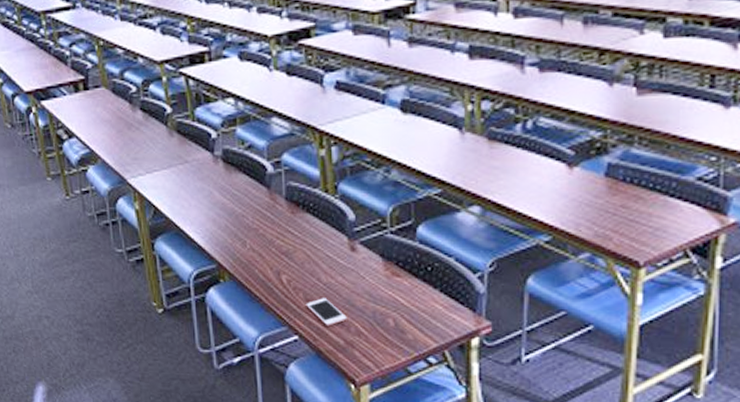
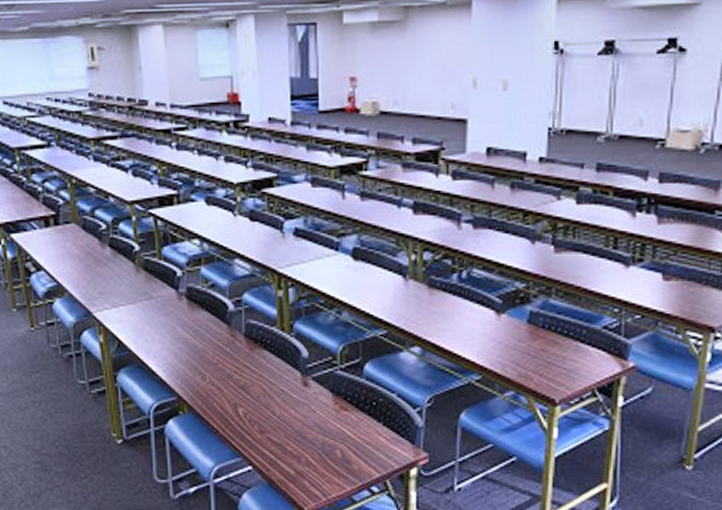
cell phone: present [306,298,347,326] -> none [260,430,298,457]

